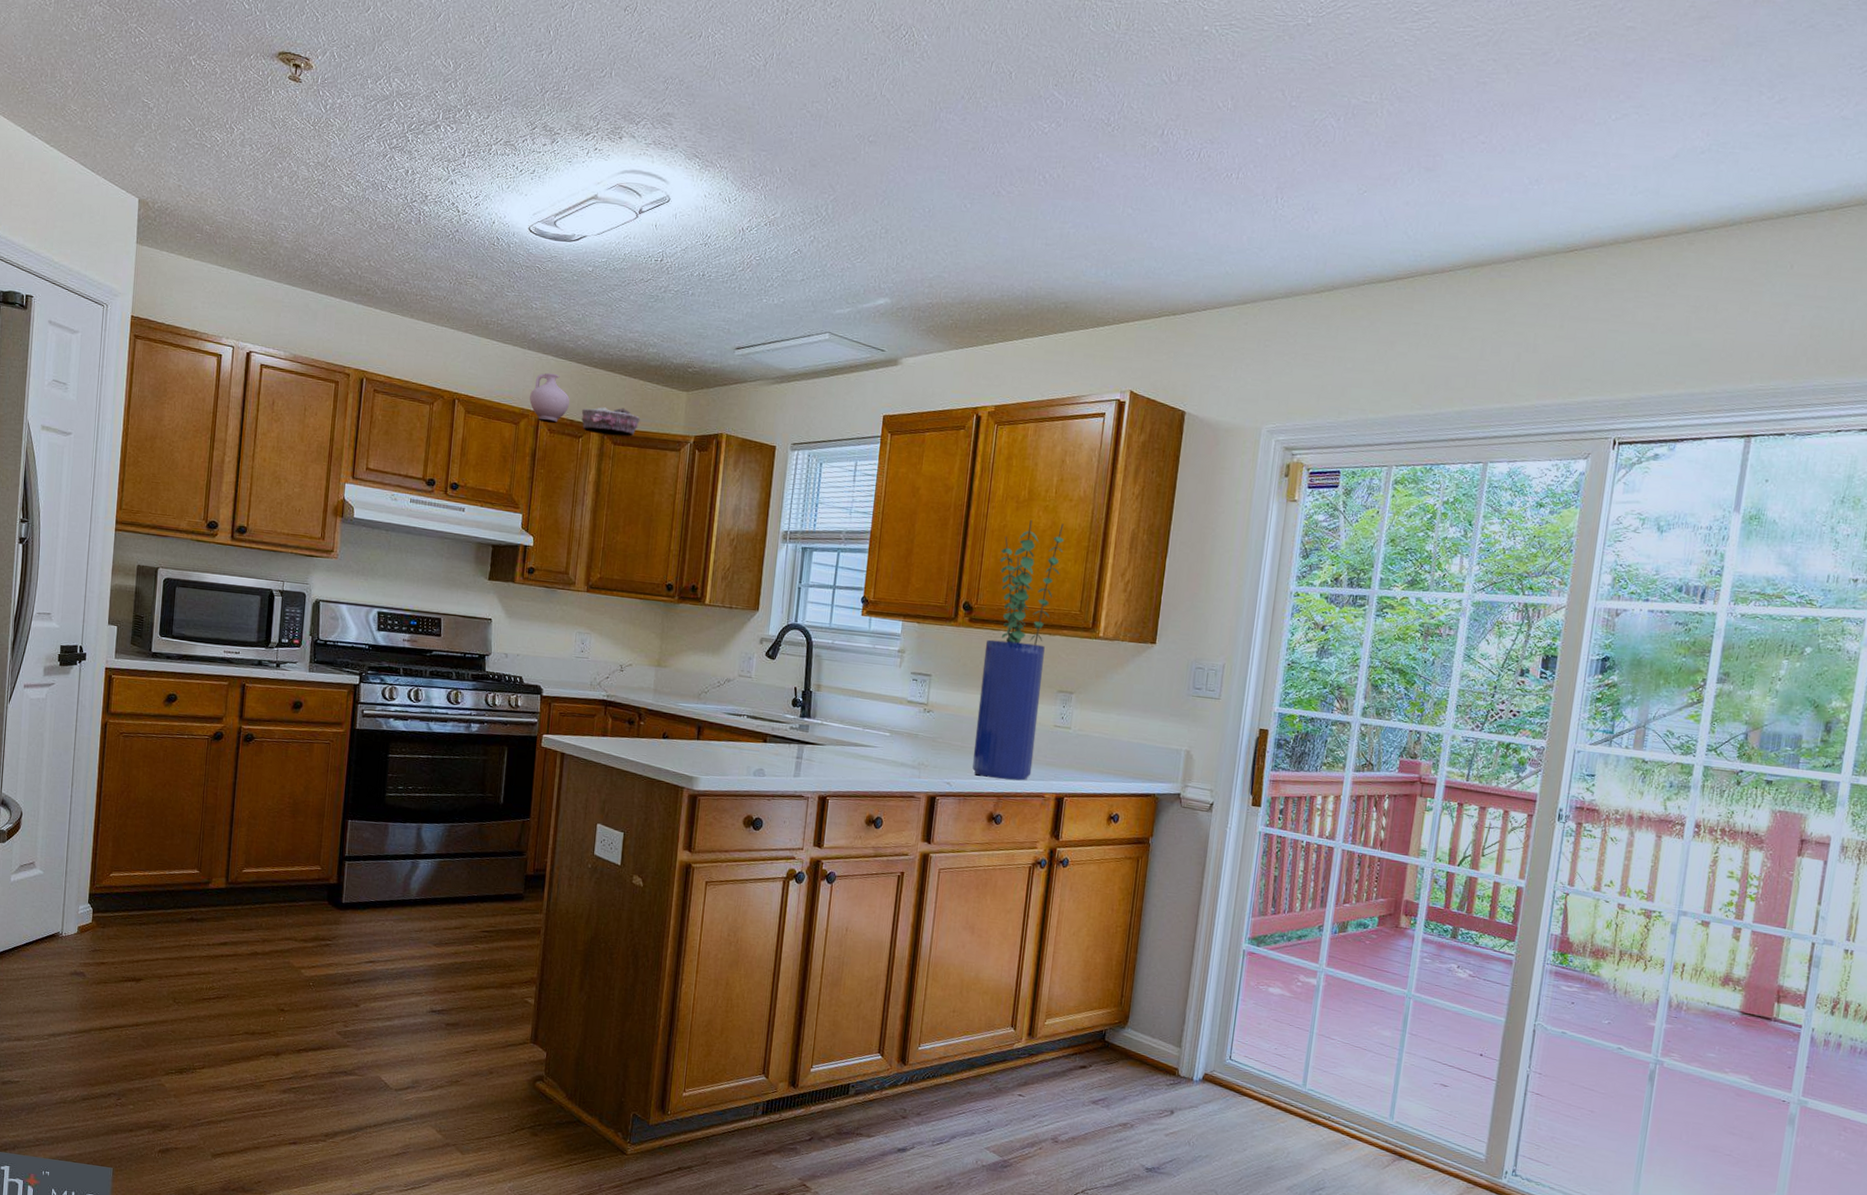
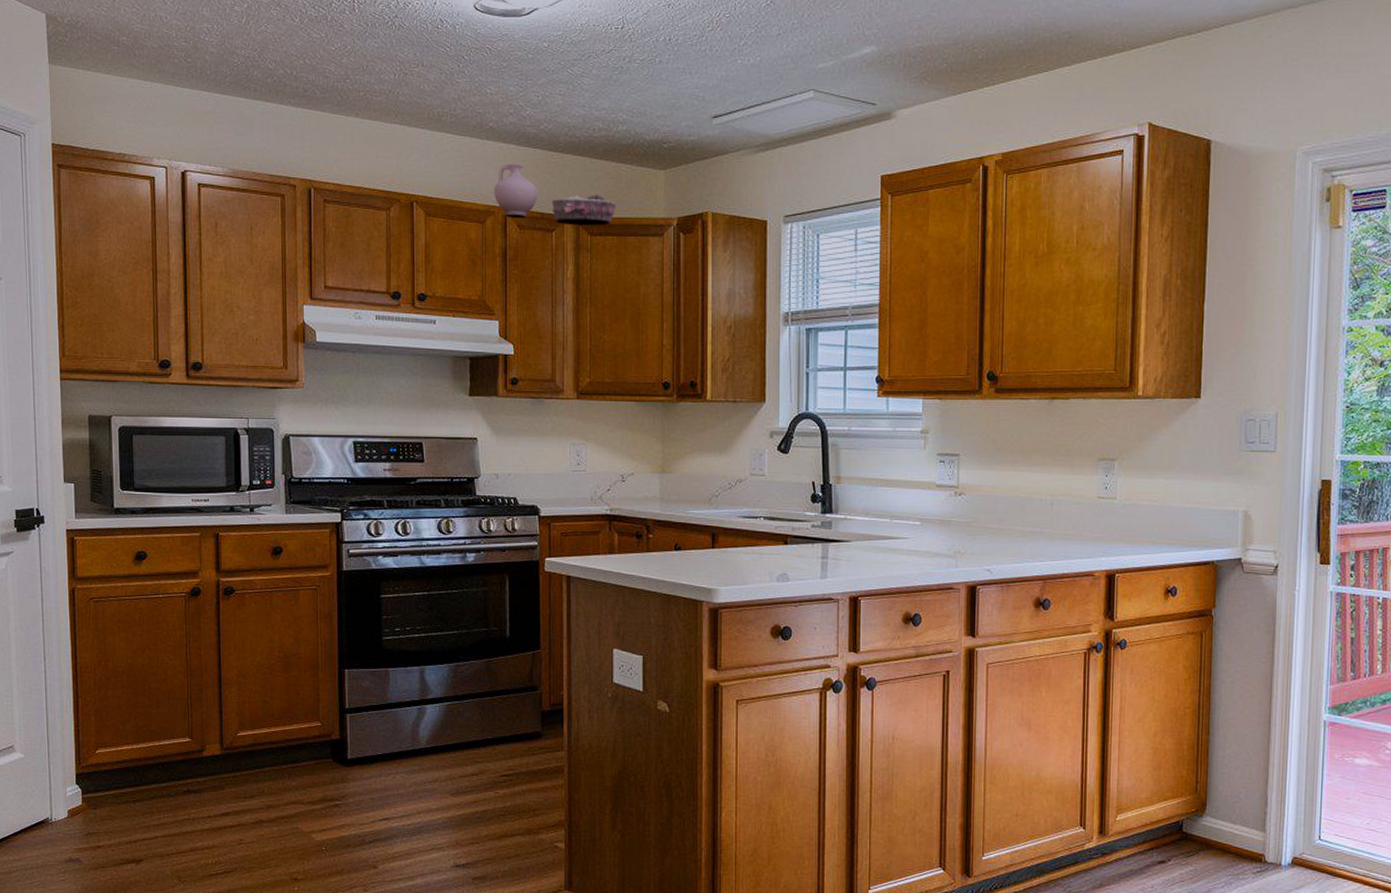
vase: present [972,520,1065,781] -> none [1012,275,1091,561]

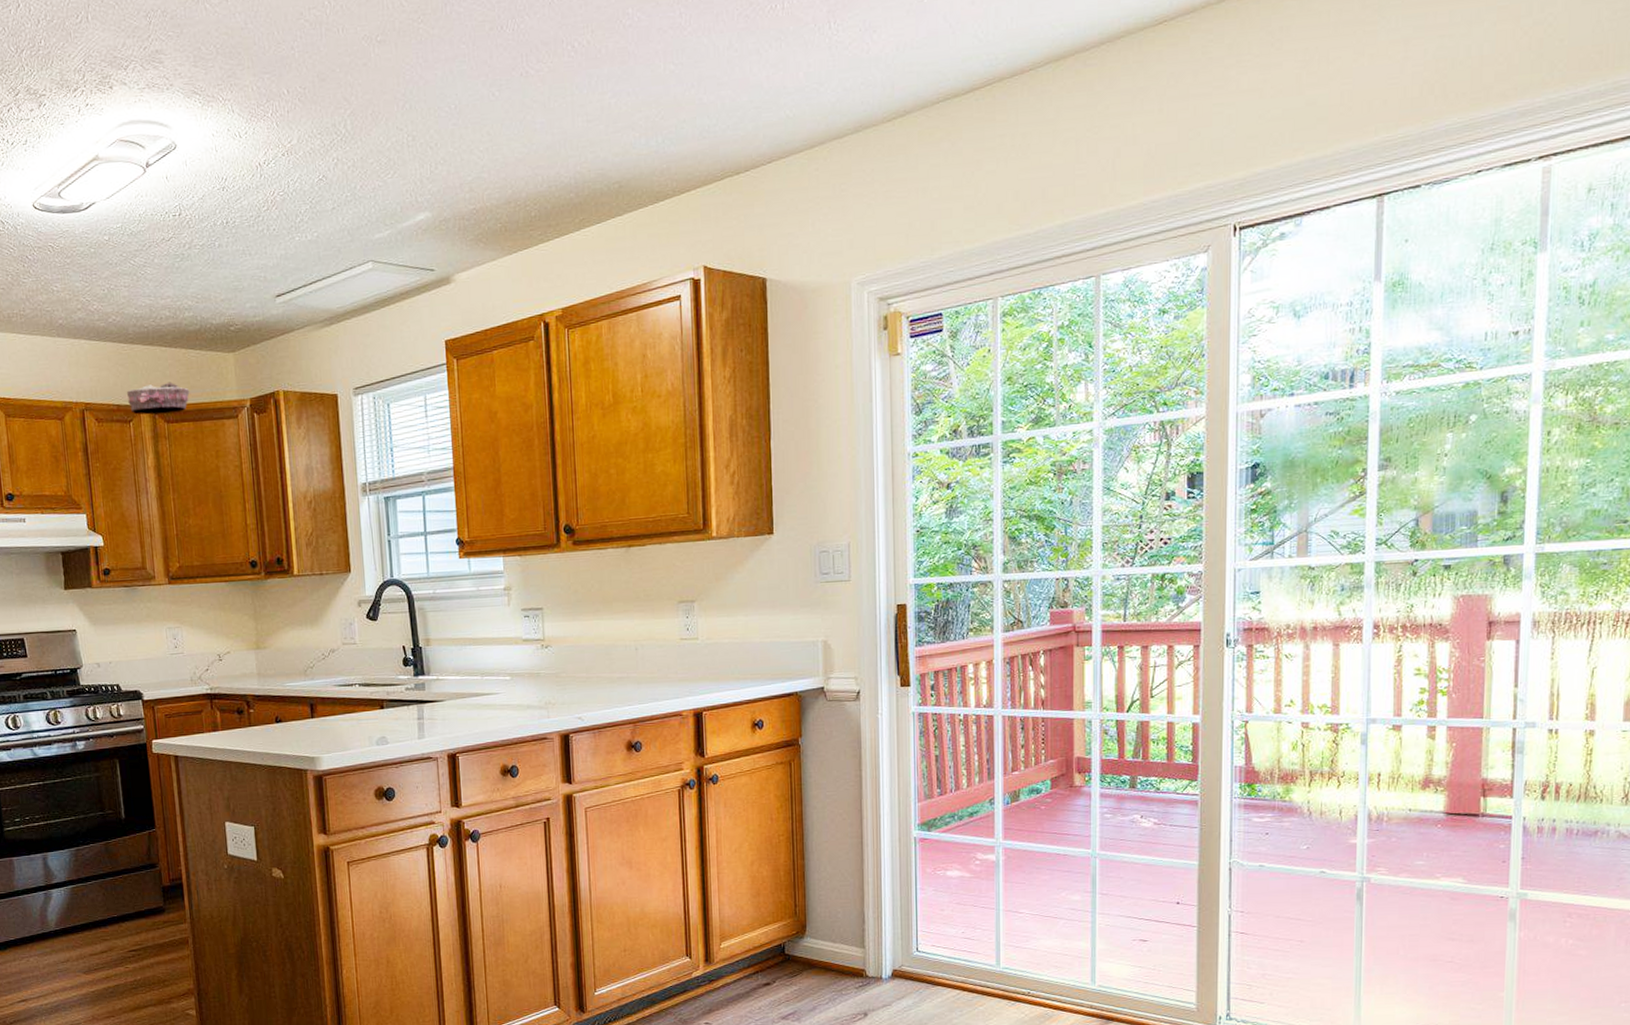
ceramic jug: present [494,163,537,219] -> none [69,358,112,413]

